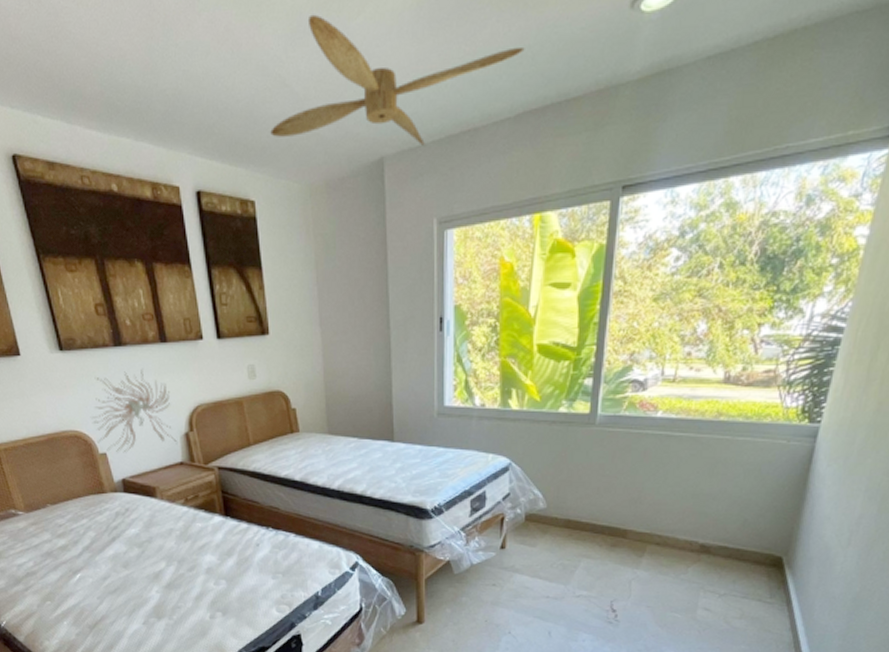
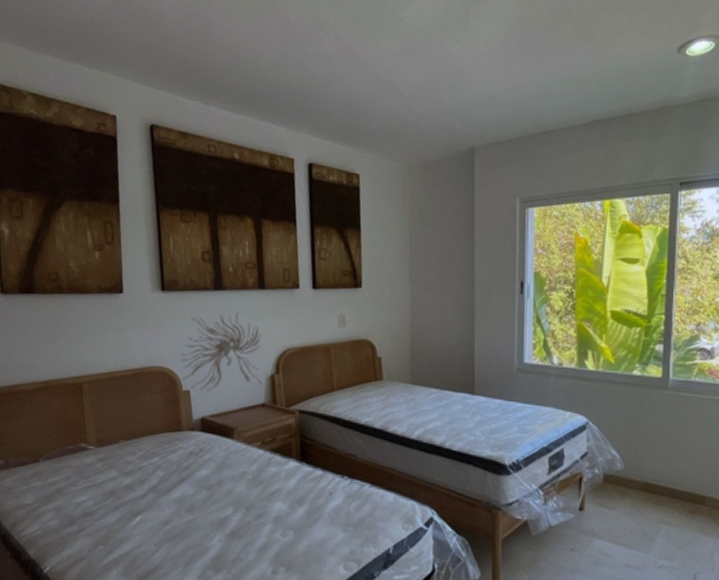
ceiling fan: present [270,14,525,146] -> none [378,39,594,141]

